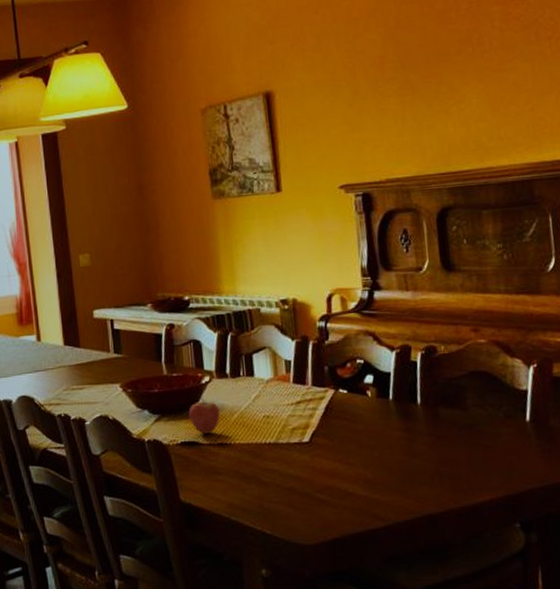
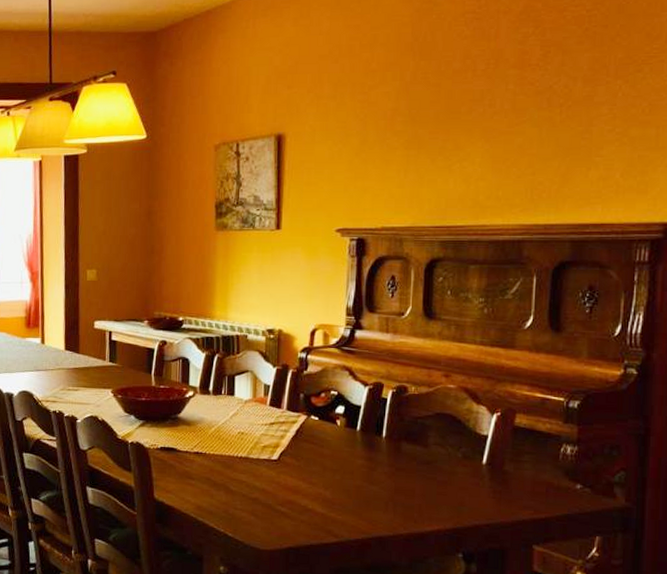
fruit: present [189,396,220,434] -> none [171,408,199,443]

